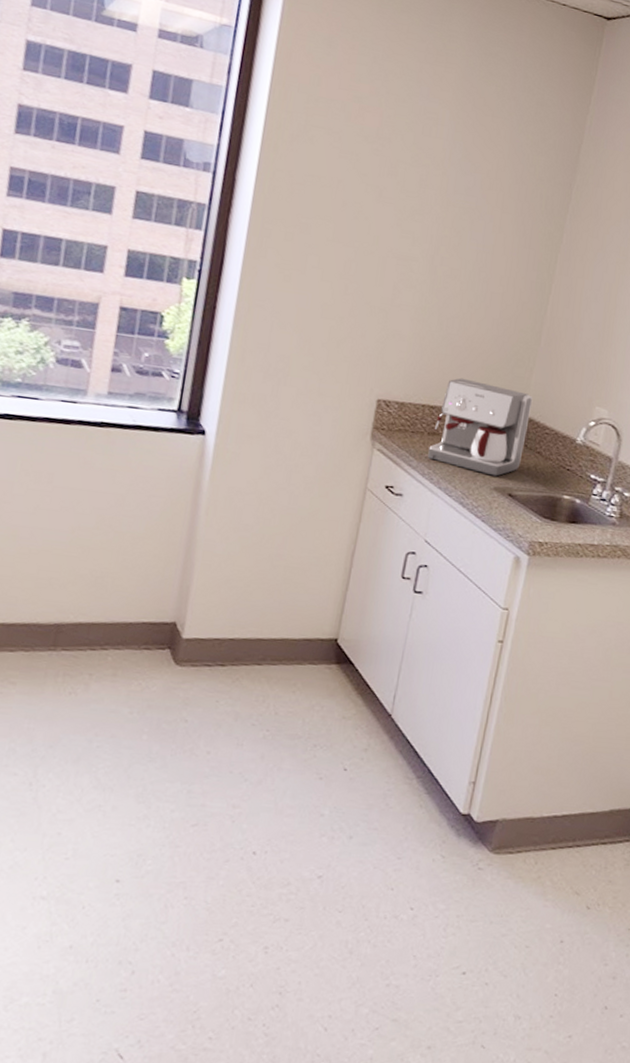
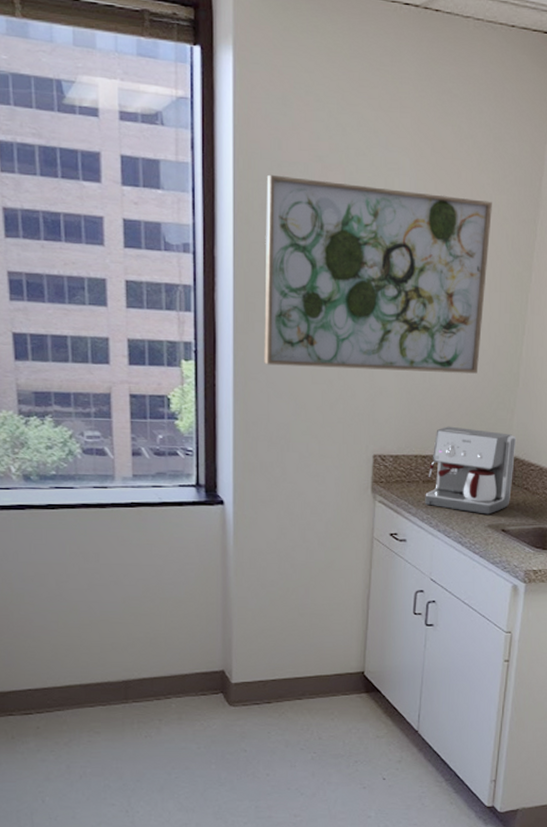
wall art: none [272,108,529,327] -> present [264,174,492,374]

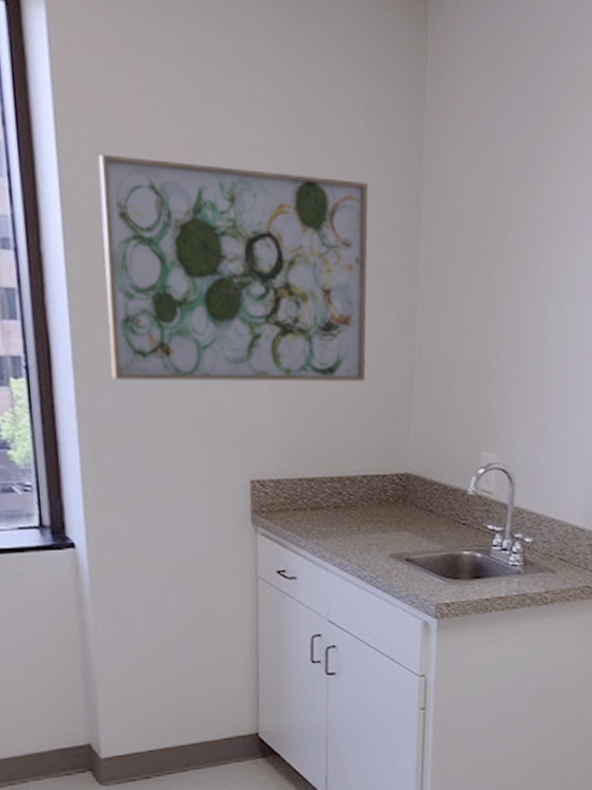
coffee maker: present [425,426,517,515] -> none [315,443,416,543]

